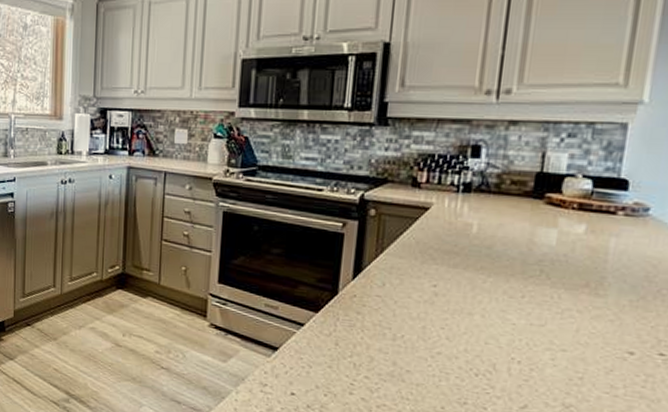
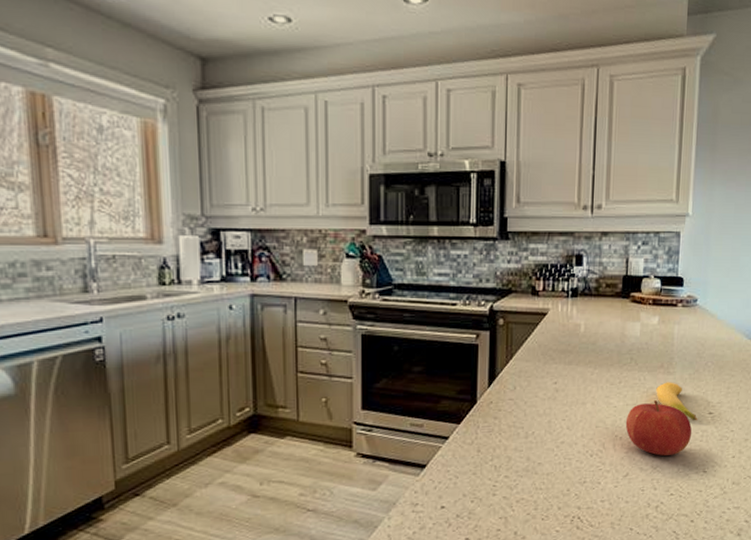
fruit: none [526,325,630,397] -> present [625,400,692,456]
banana: none [575,305,640,361] -> present [656,382,698,421]

